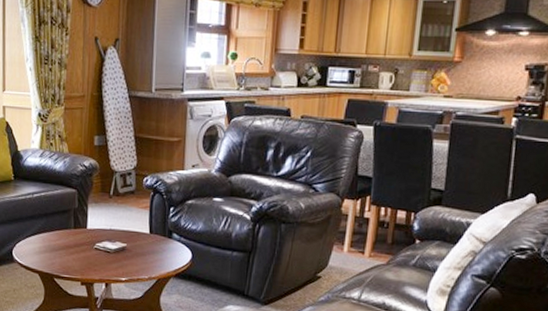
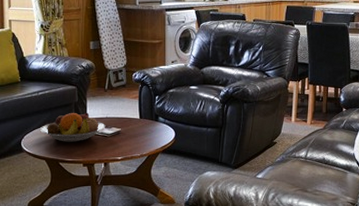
fruit bowl: none [34,219,109,256] -> present [40,112,106,142]

